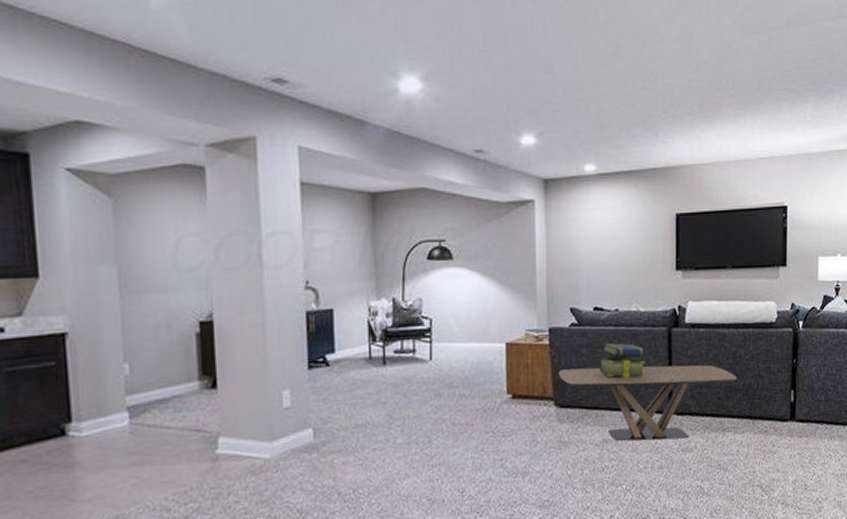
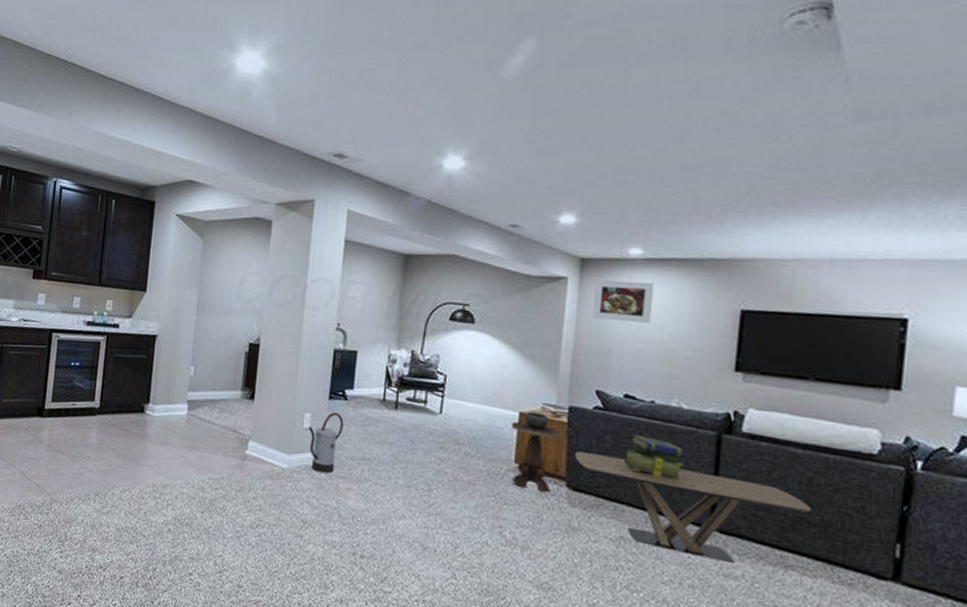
watering can: none [288,383,329,453] -> present [308,412,344,474]
side table: none [500,340,545,418] -> present [511,412,561,493]
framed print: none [559,196,609,239] -> present [592,280,655,325]

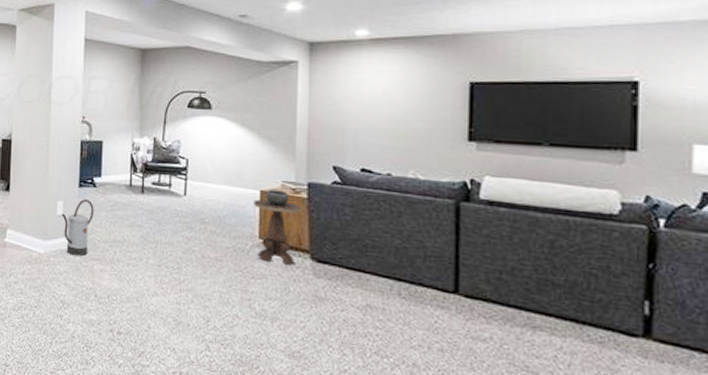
coffee table: present [575,451,812,563] -> none [317,225,556,326]
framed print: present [592,280,655,325] -> none [324,61,383,101]
stack of books: present [623,435,686,480] -> none [364,207,426,248]

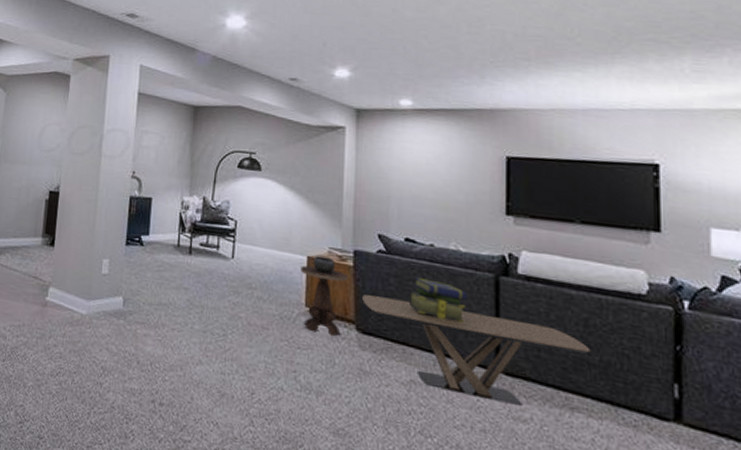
watering can: present [61,199,94,257] -> none [106,258,140,320]
coffee table: none [317,225,556,326] -> present [362,294,591,406]
stack of books: none [364,207,426,248] -> present [408,277,467,322]

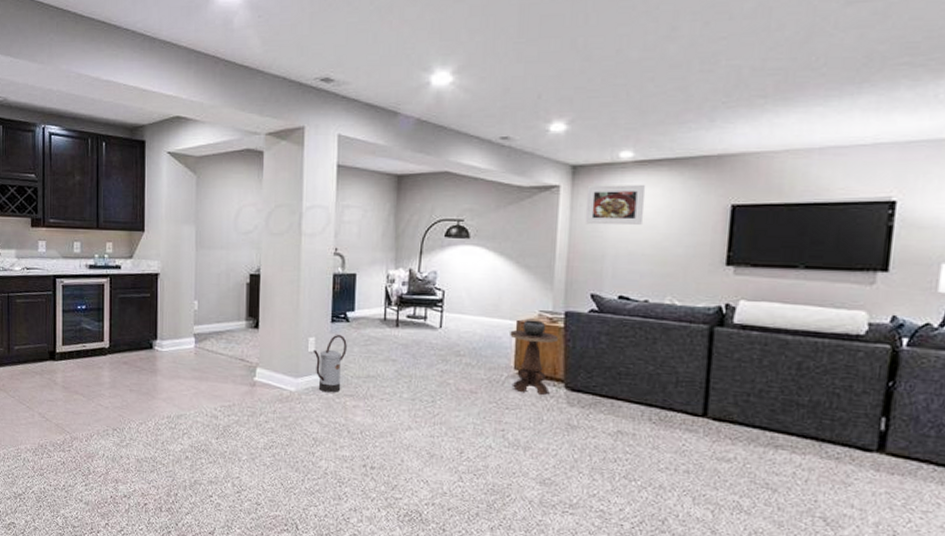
watering can: none [106,258,140,320] -> present [313,335,347,393]
coffee table: present [362,294,591,406] -> none [572,354,801,447]
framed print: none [370,129,426,171] -> present [584,184,646,226]
stack of books: present [408,277,467,322] -> none [619,334,679,374]

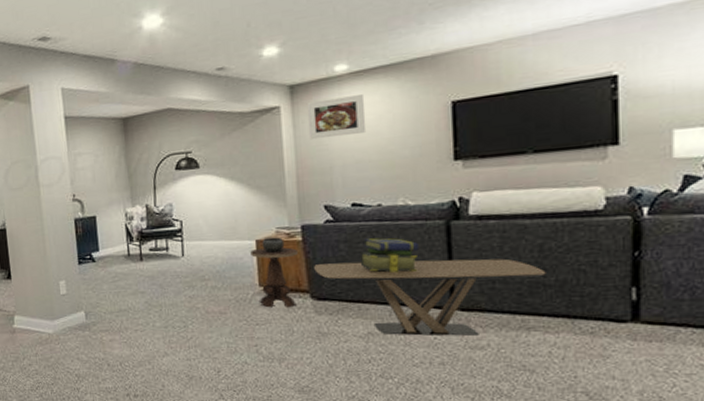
watering can: present [313,335,347,393] -> none [64,275,97,331]
coffee table: none [572,354,801,447] -> present [314,258,546,336]
stack of books: none [619,334,679,374] -> present [360,238,419,273]

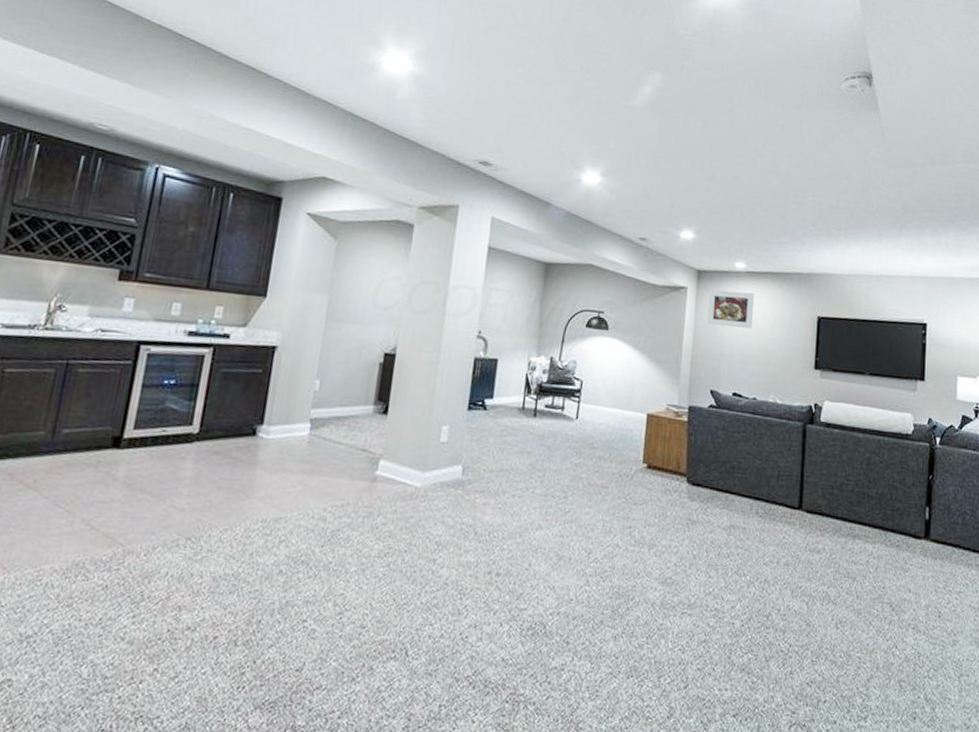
side table: present [250,237,298,308] -> none [640,413,682,490]
coffee table: present [314,258,546,336] -> none [694,448,870,538]
stack of books: present [360,238,419,273] -> none [732,429,780,468]

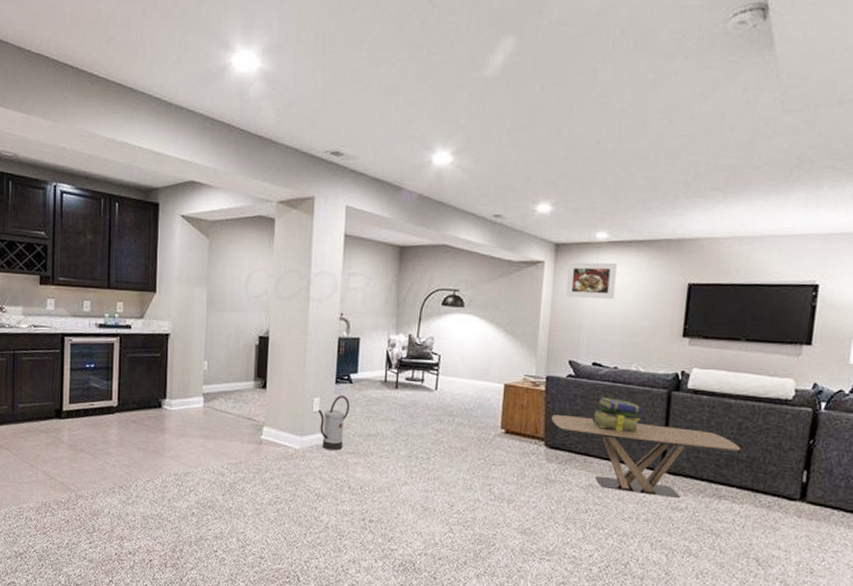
watering can: none [445,424,483,489] -> present [317,395,350,451]
coffee table: none [694,448,870,538] -> present [551,415,741,498]
stack of books: none [732,429,780,468] -> present [591,397,643,433]

